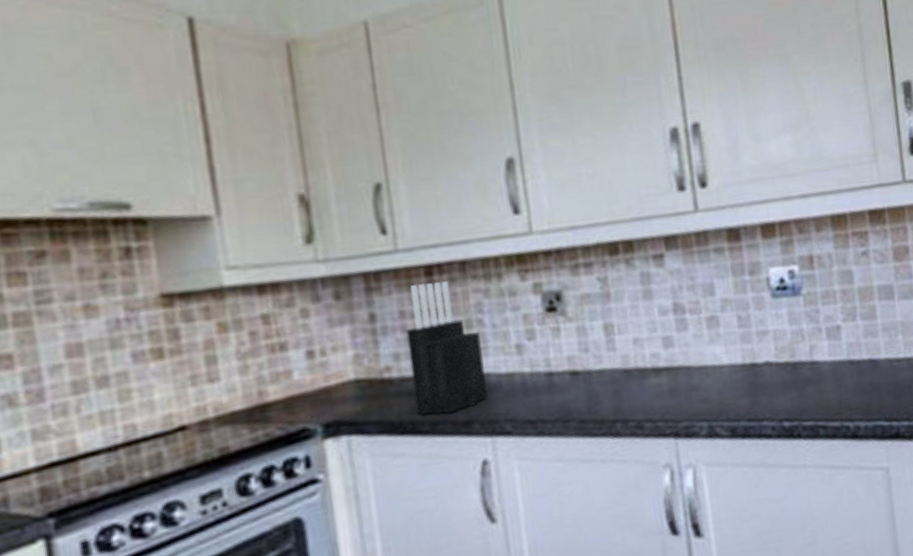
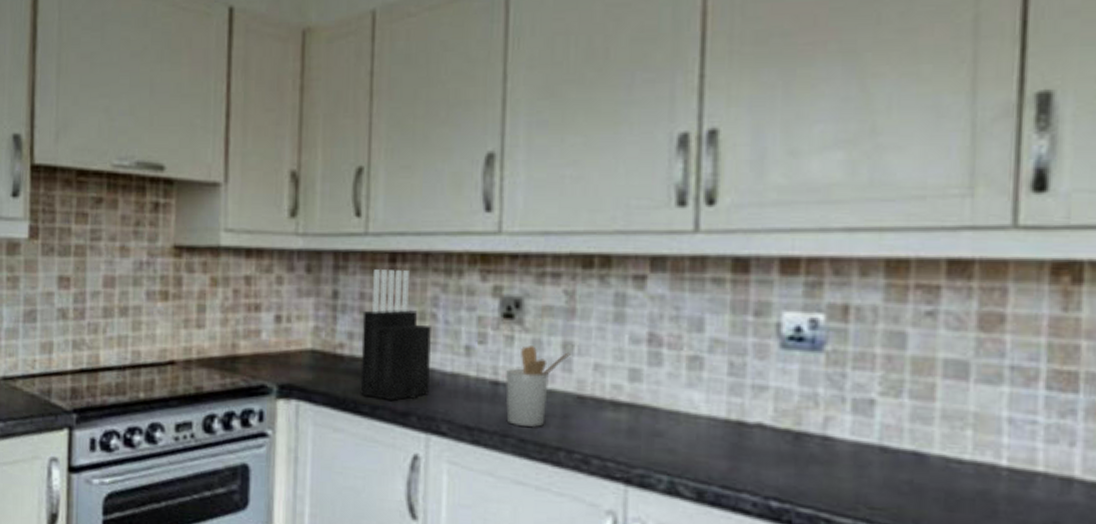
utensil holder: none [558,333,612,410] -> present [505,346,570,427]

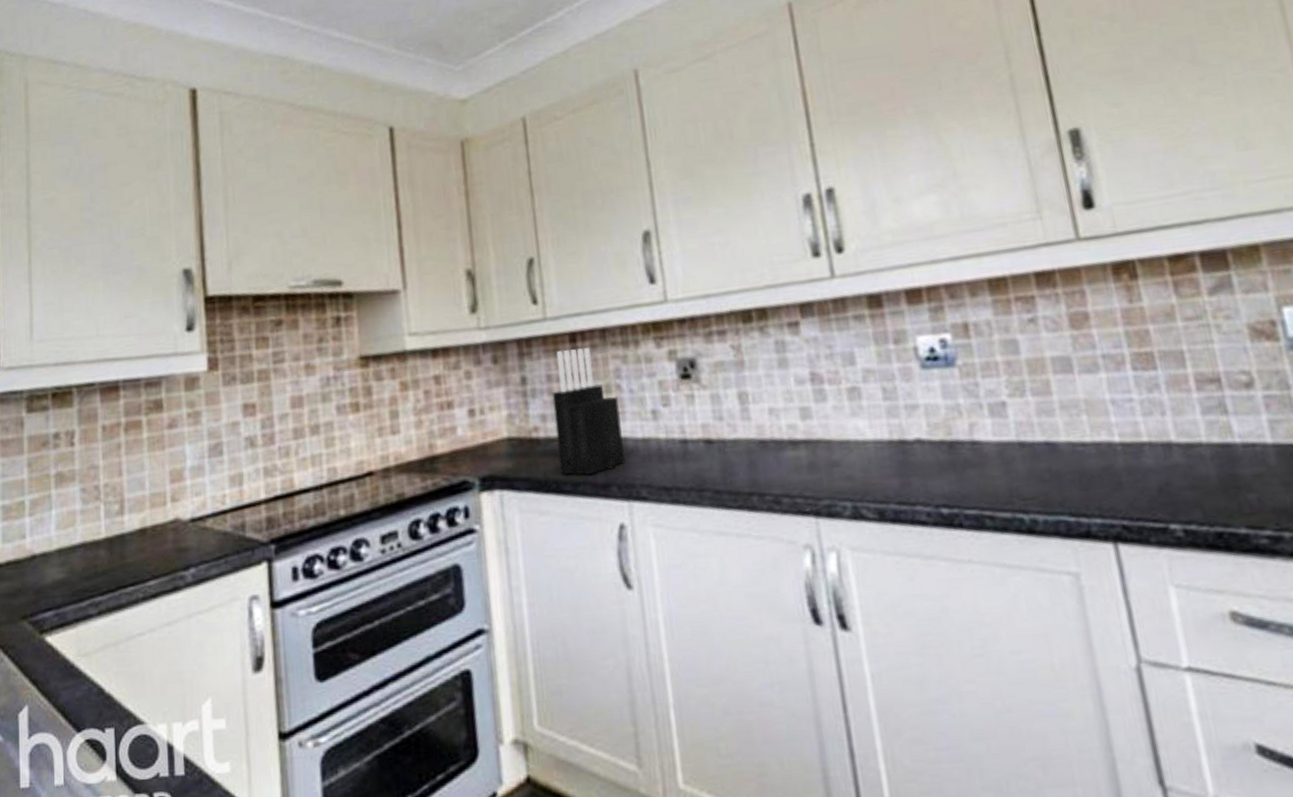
utensil holder: present [505,346,570,427] -> none [692,401,747,479]

